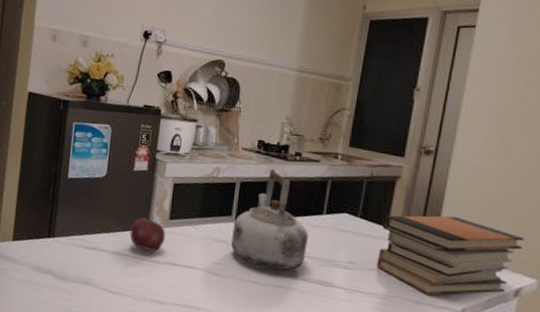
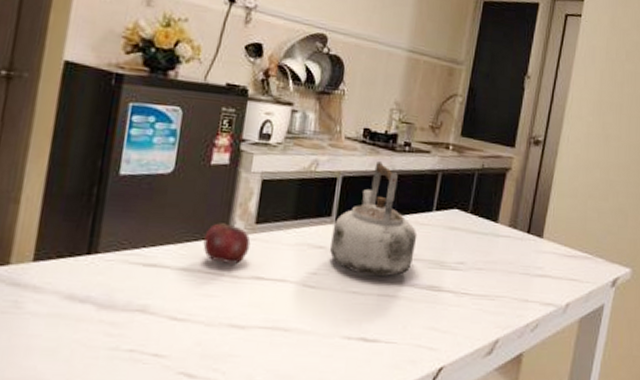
book stack: present [376,215,525,295] -> none [486,208,621,292]

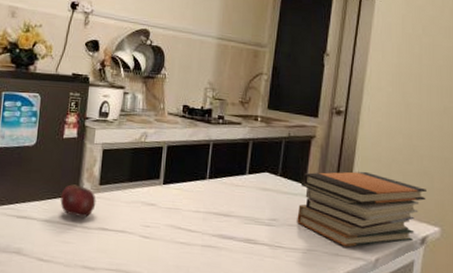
kettle: present [329,161,418,277] -> none [159,133,234,231]
book stack: none [486,208,621,292] -> present [297,171,428,247]

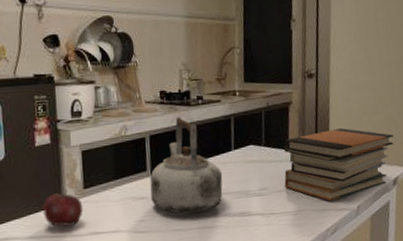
kettle: none [159,133,234,231] -> present [150,117,223,214]

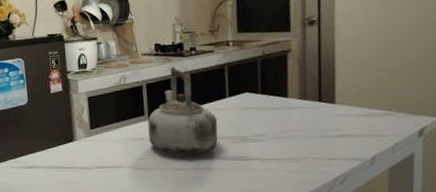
apple: present [43,189,83,227] -> none [58,129,91,160]
book stack: present [283,127,394,202] -> none [282,74,419,151]

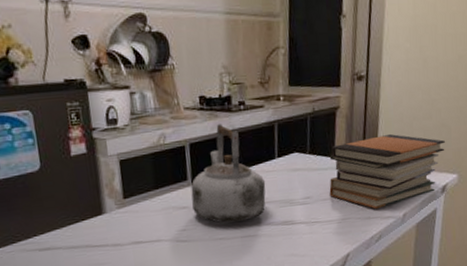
book stack: none [282,74,419,151] -> present [329,133,446,210]

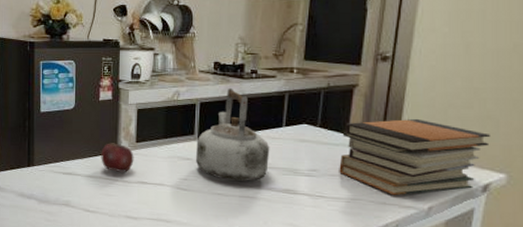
apple: none [83,200,124,236] -> present [101,141,134,173]

